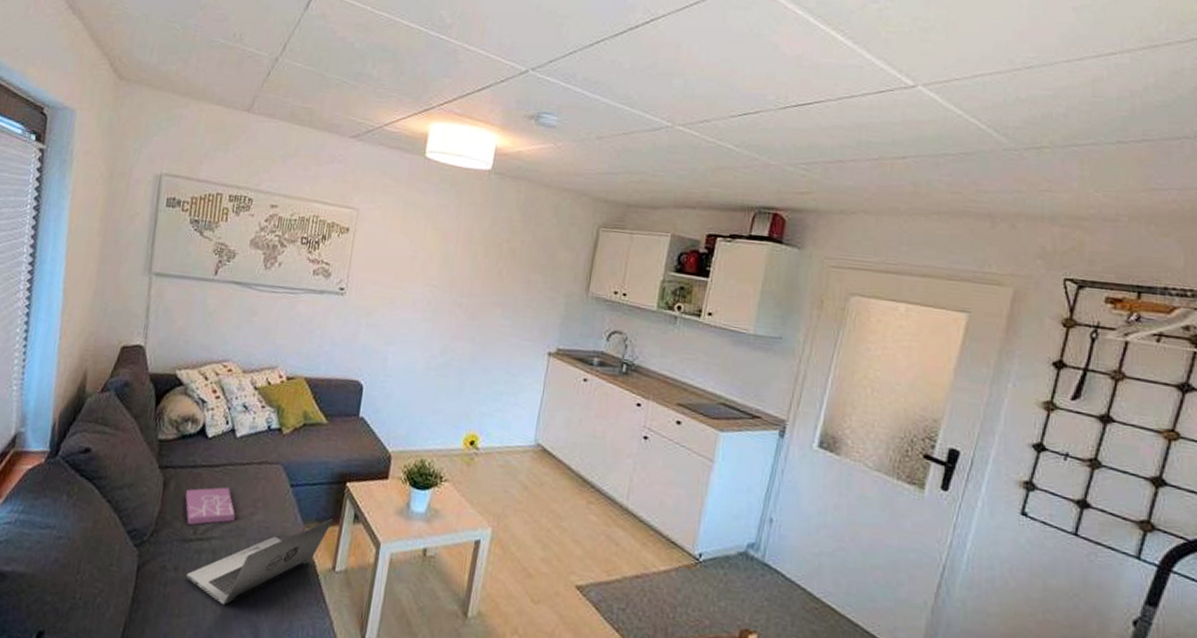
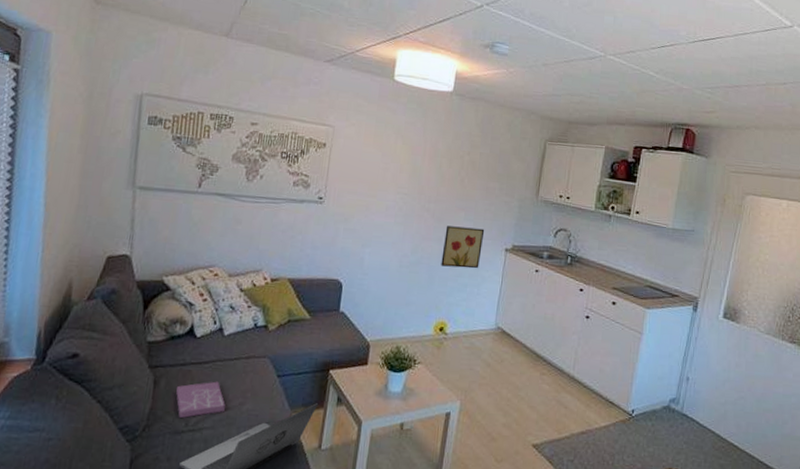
wall art: none [473,323,525,375] -> present [441,226,485,269]

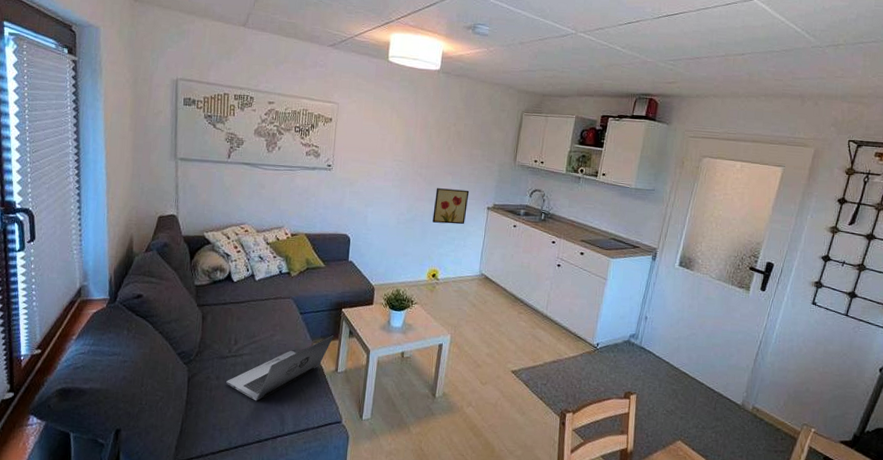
book: present [176,381,225,419] -> none [220,317,260,347]

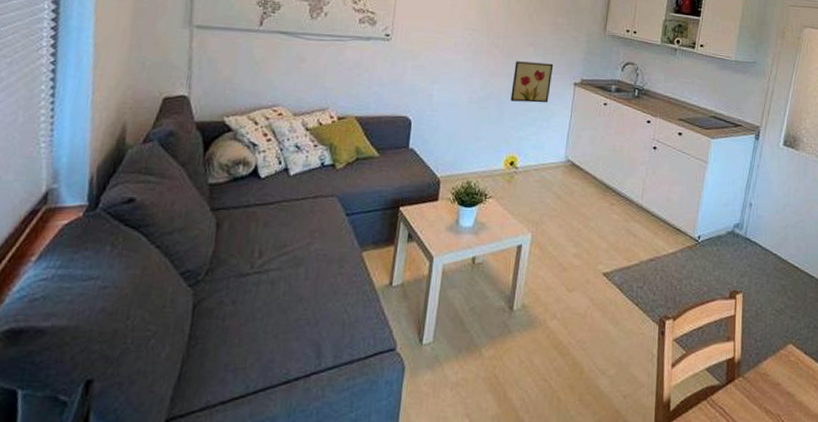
laptop: present [226,335,334,401] -> none [245,240,389,330]

